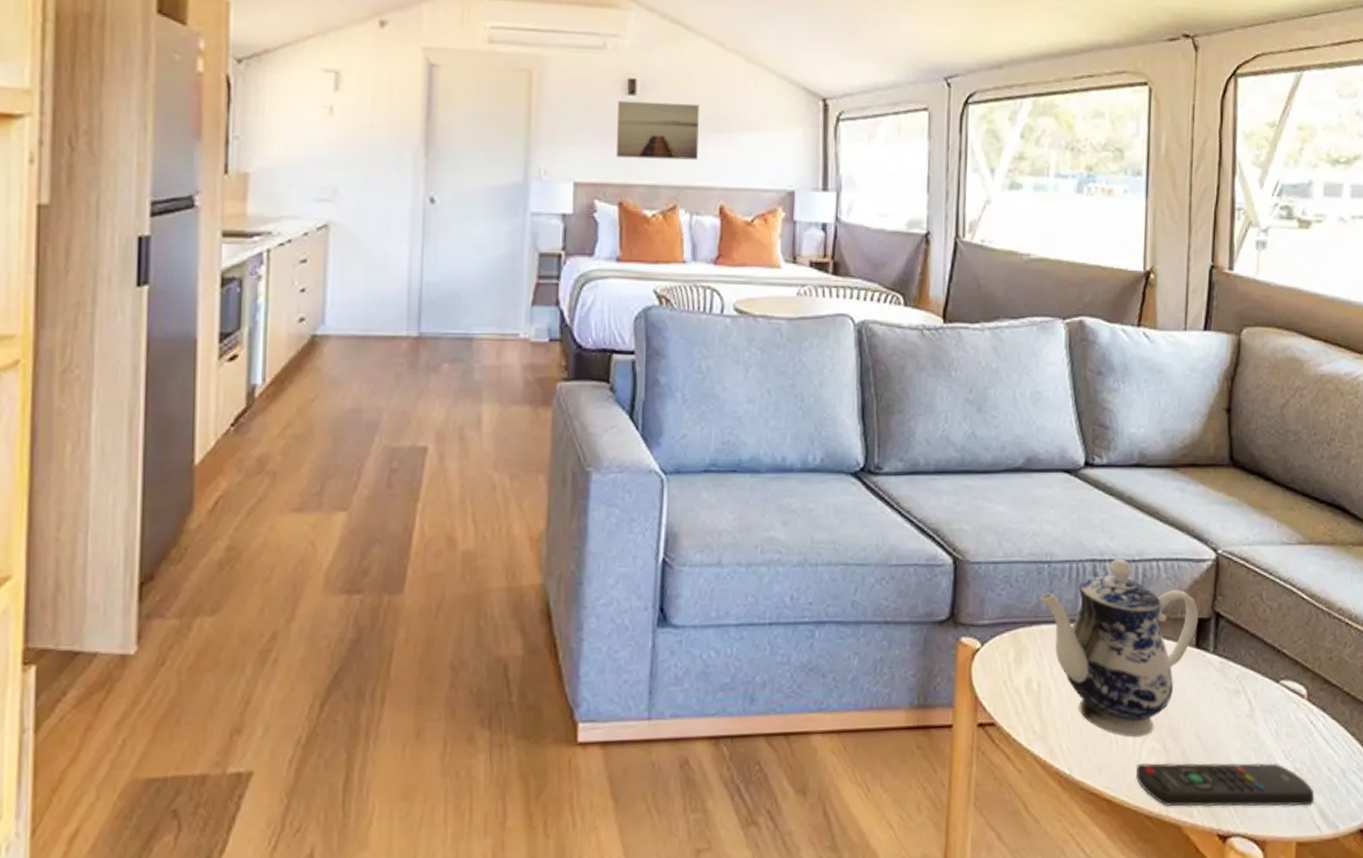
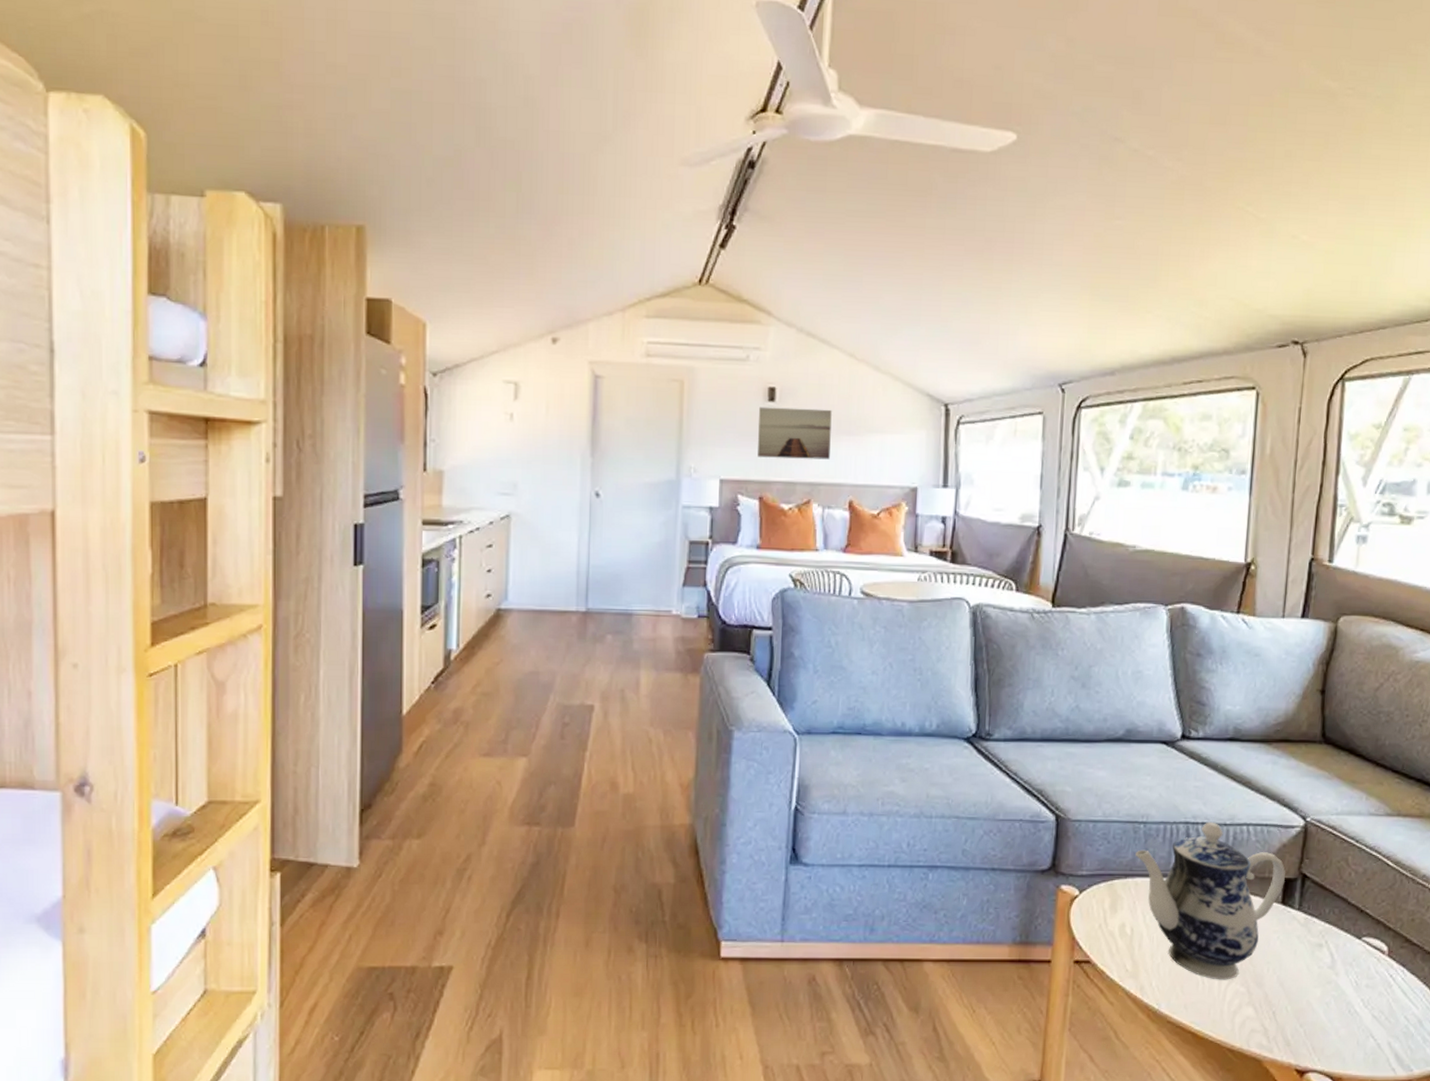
remote control: present [1136,762,1315,807] -> none [1220,1003,1391,1050]

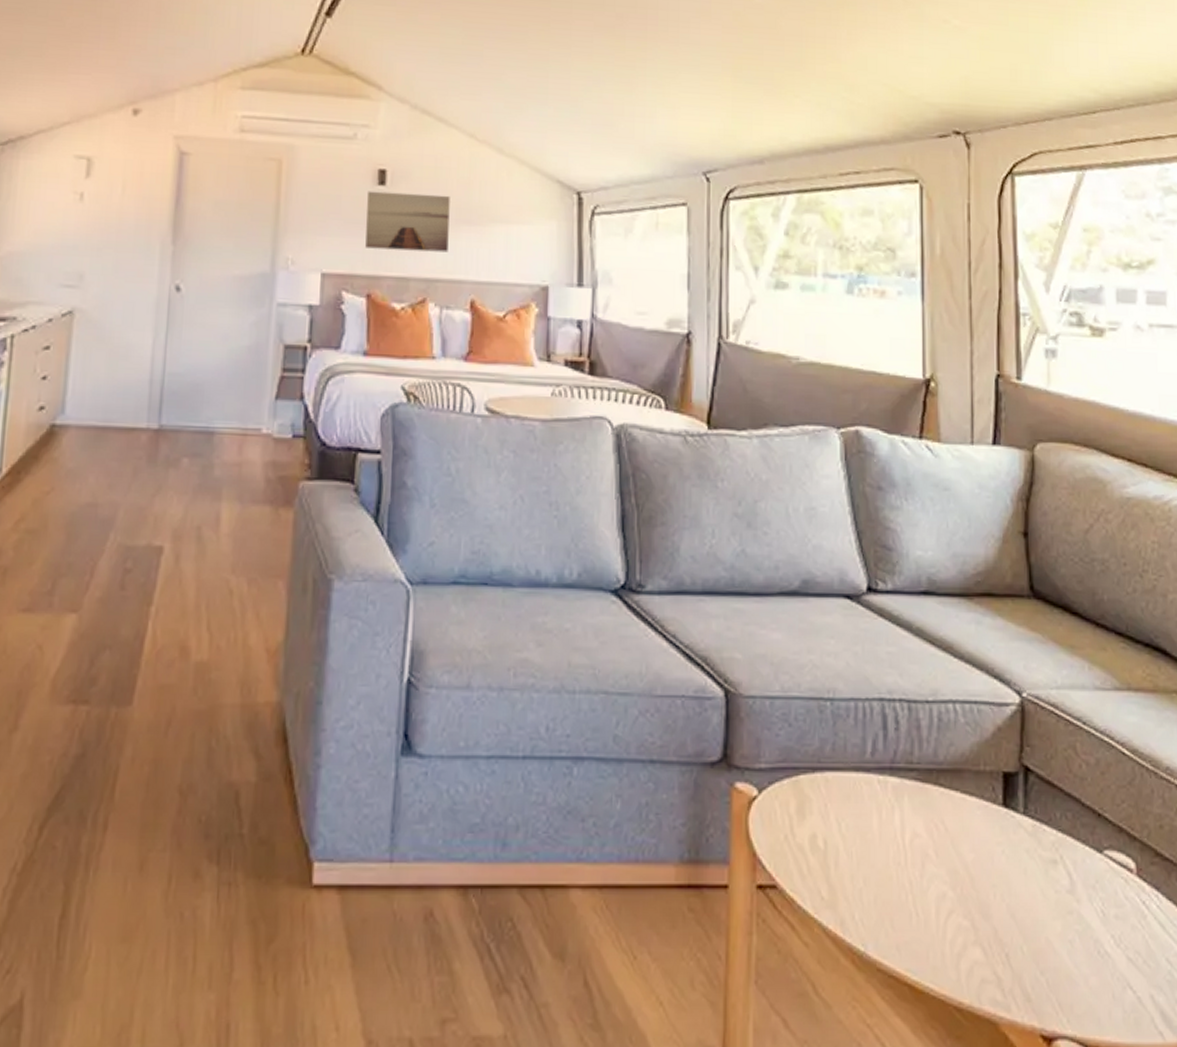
teapot: present [1135,821,1285,980] -> none [823,698,1004,911]

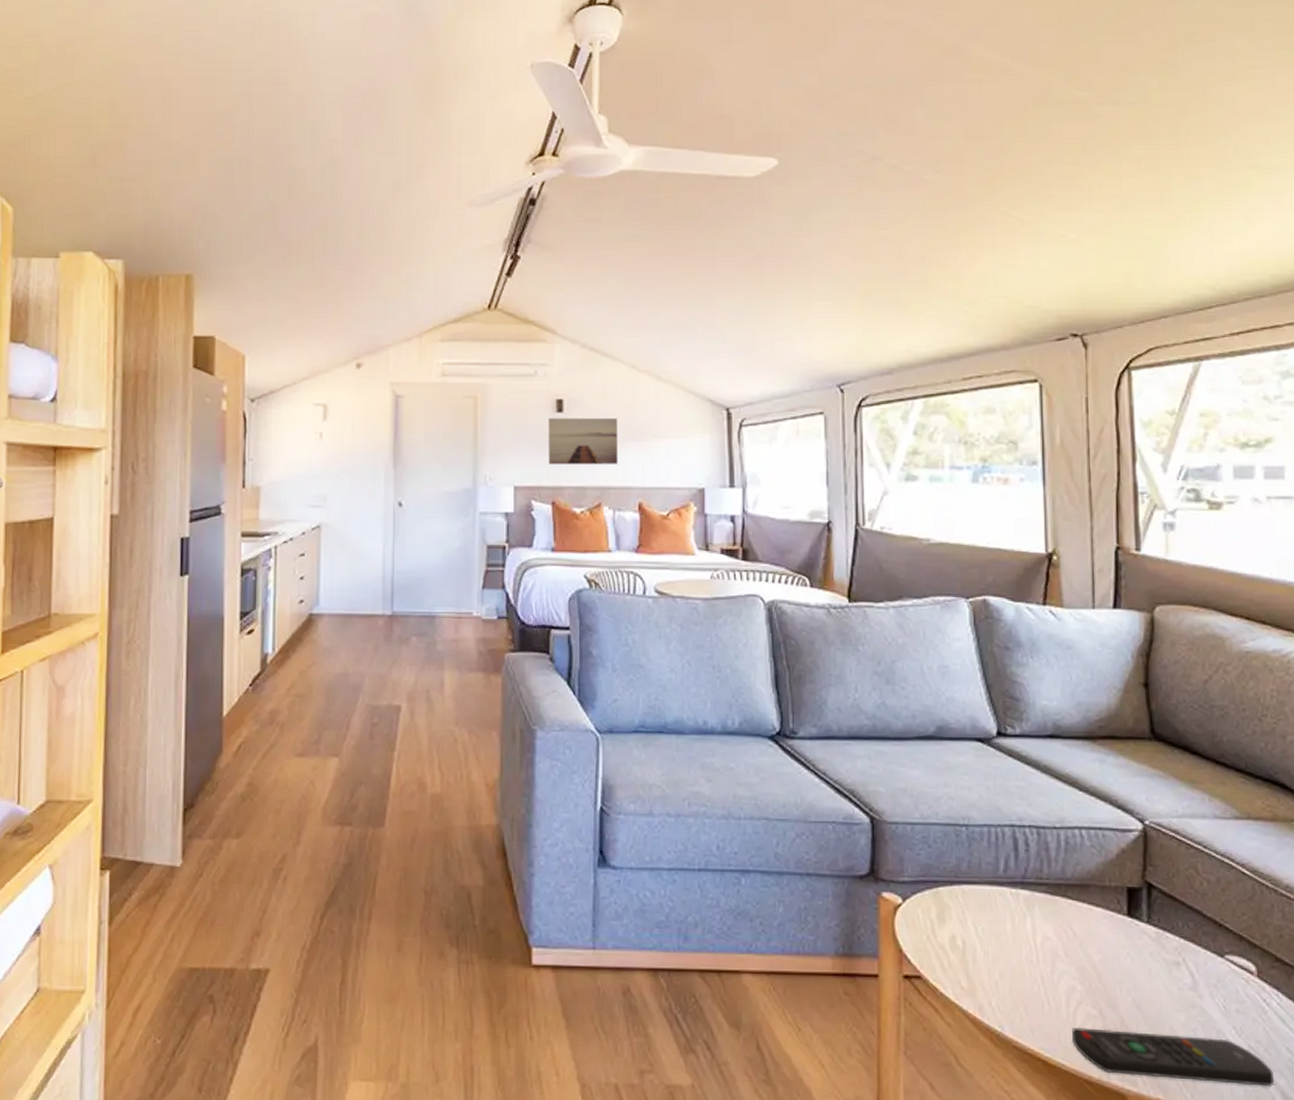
remote control: none [942,942,1154,1006] -> present [1072,1027,1275,1087]

